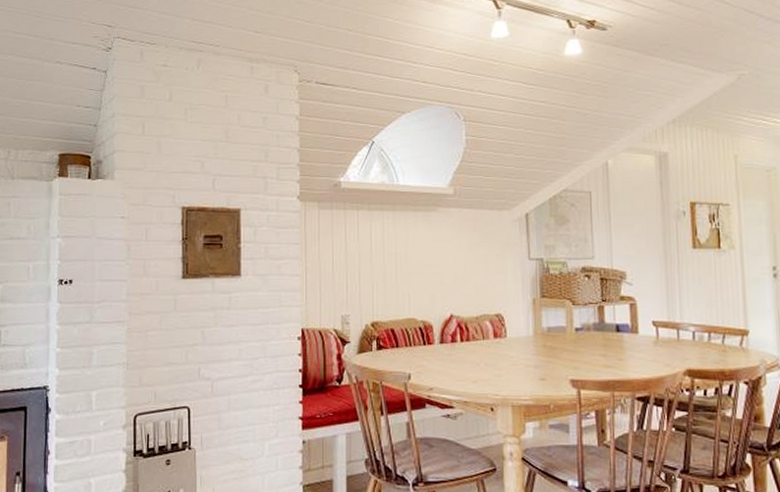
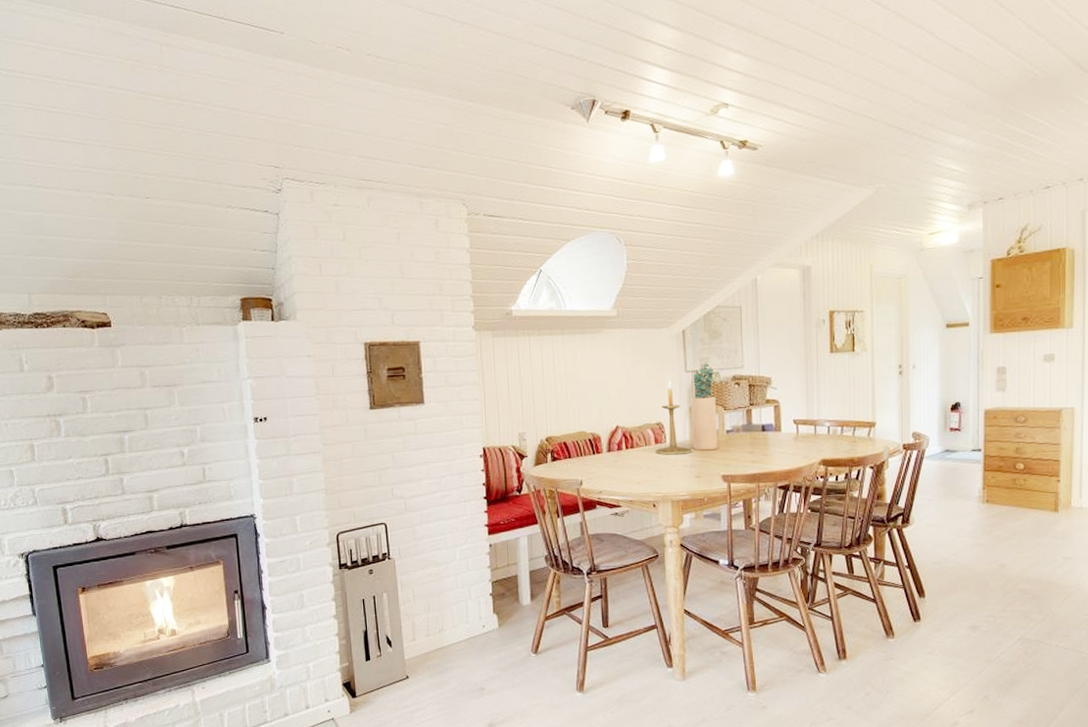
candlestick: none [494,268,535,352] -> present [655,381,692,455]
vase: none [535,250,566,350] -> present [691,362,718,451]

